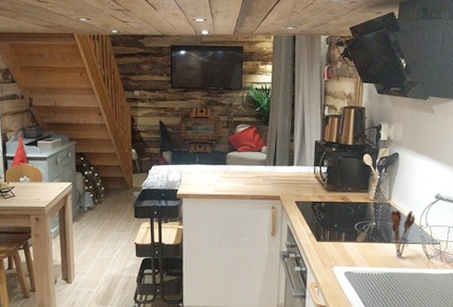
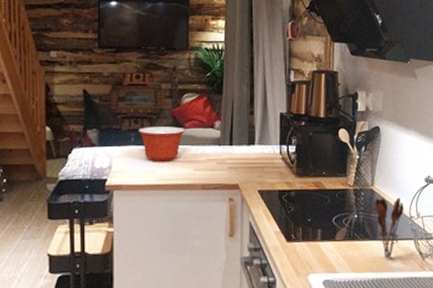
mixing bowl: none [202,150,238,177] -> present [138,126,185,162]

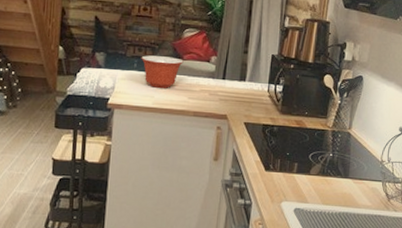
utensil holder: present [374,197,404,259] -> none [349,141,377,196]

